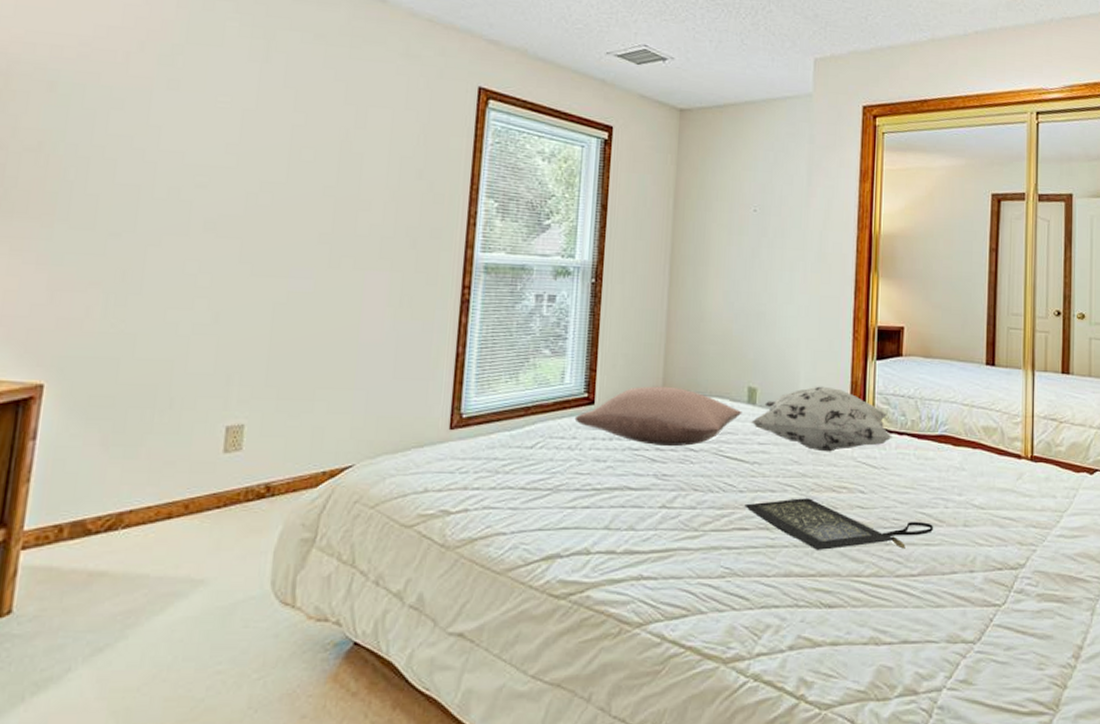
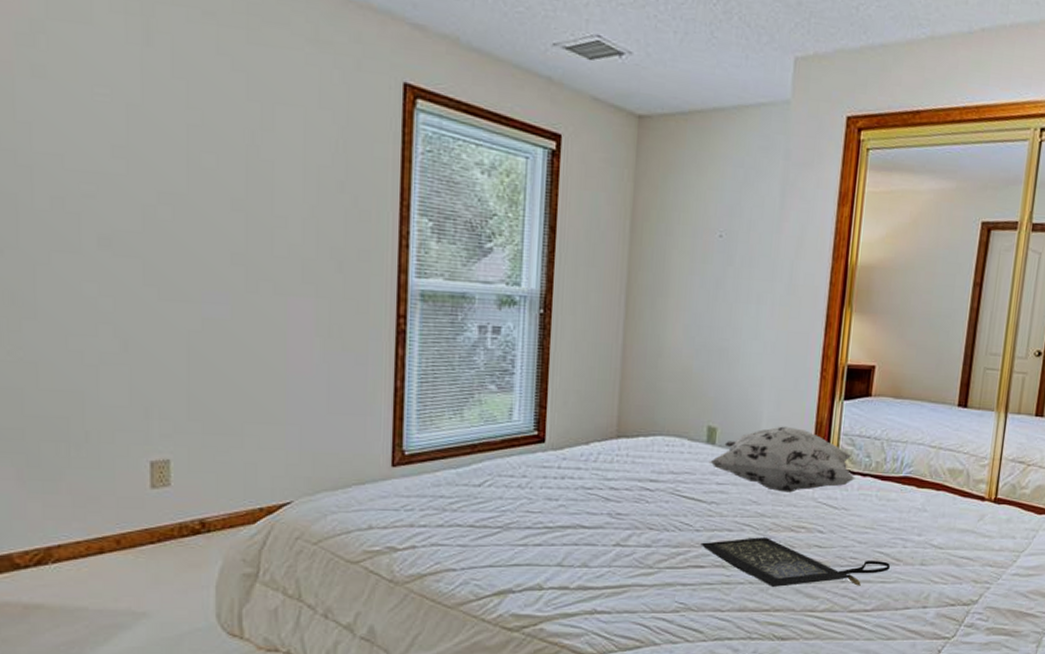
pillow: present [574,386,742,447] -> none [524,424,701,486]

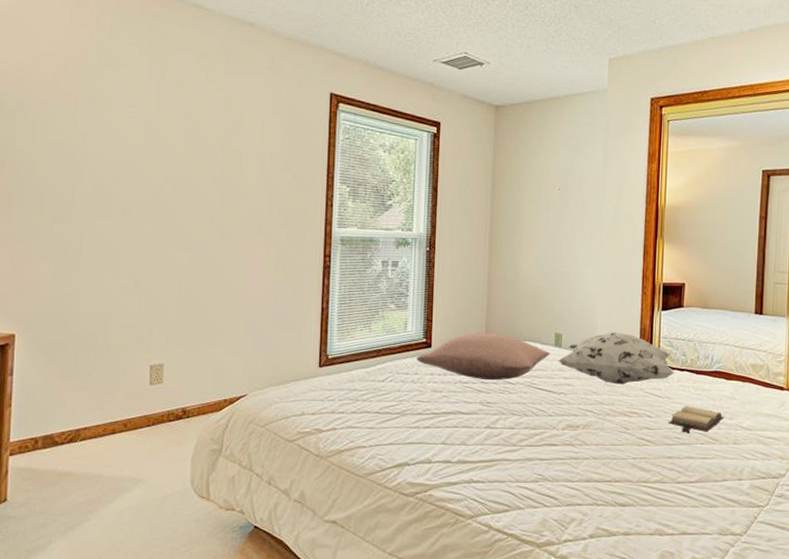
pillow: none [524,424,701,486] -> present [416,332,551,381]
clutch bag: present [701,537,890,587] -> none [553,421,708,462]
hardback book: none [843,519,911,552] -> present [668,406,724,433]

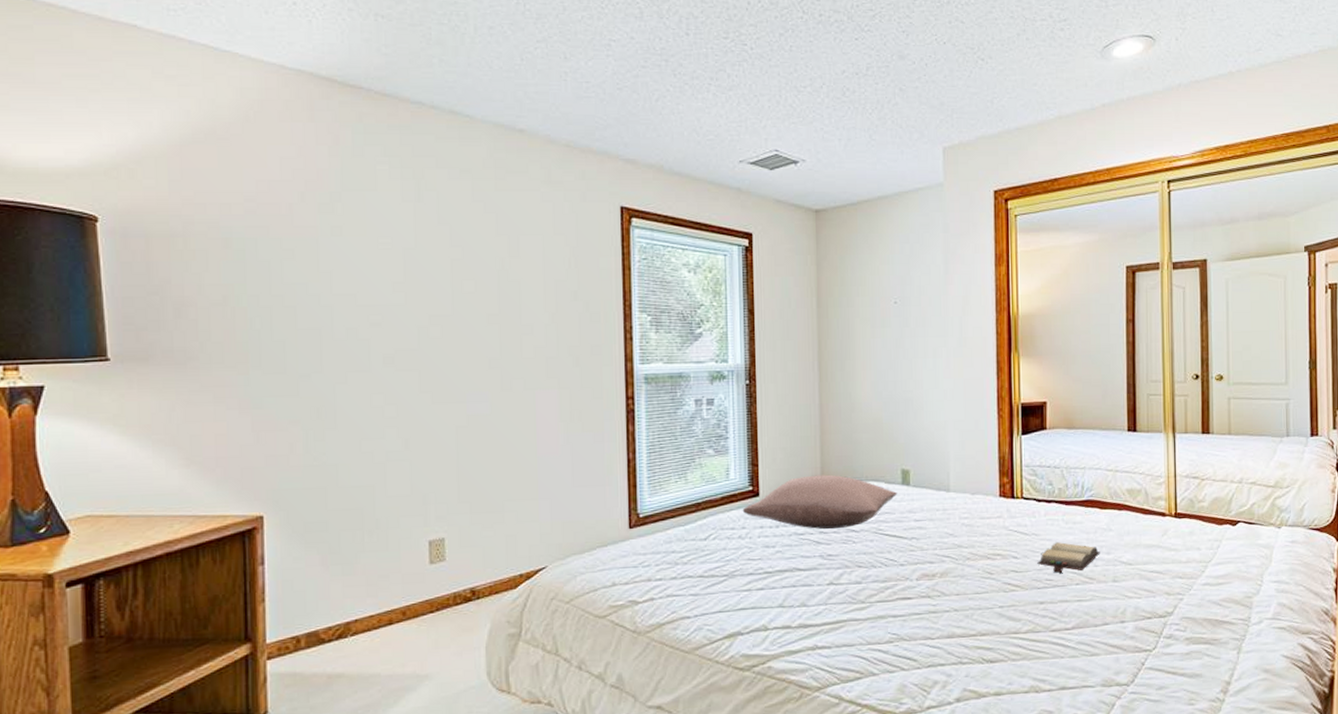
decorative pillow: present [557,332,676,385] -> none [906,463,1042,524]

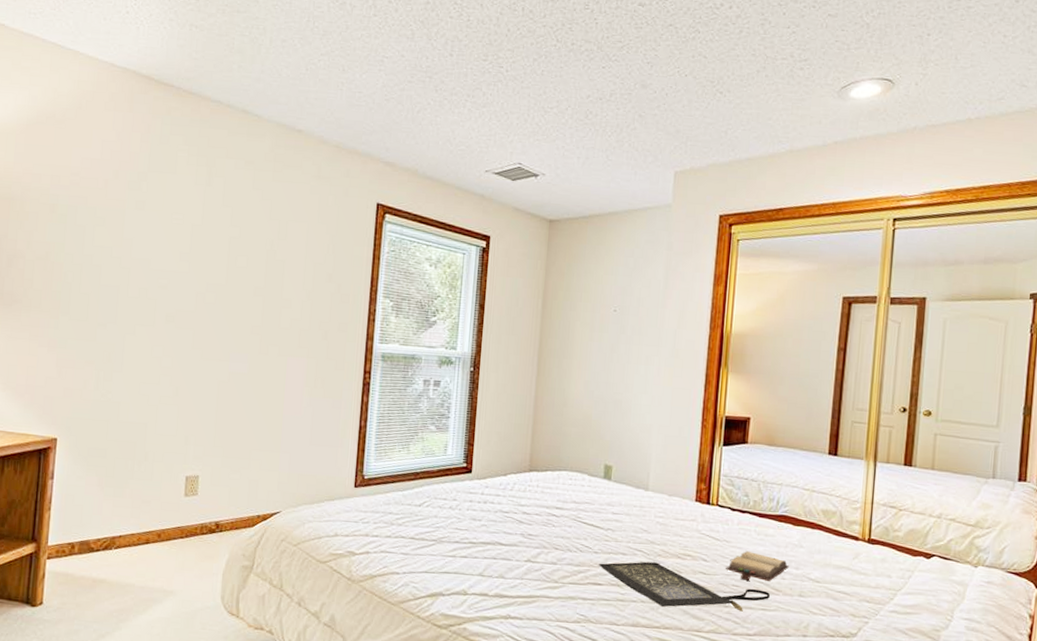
pillow: present [742,474,898,530] -> none [455,460,599,512]
clutch bag: none [906,567,1084,613] -> present [599,562,770,612]

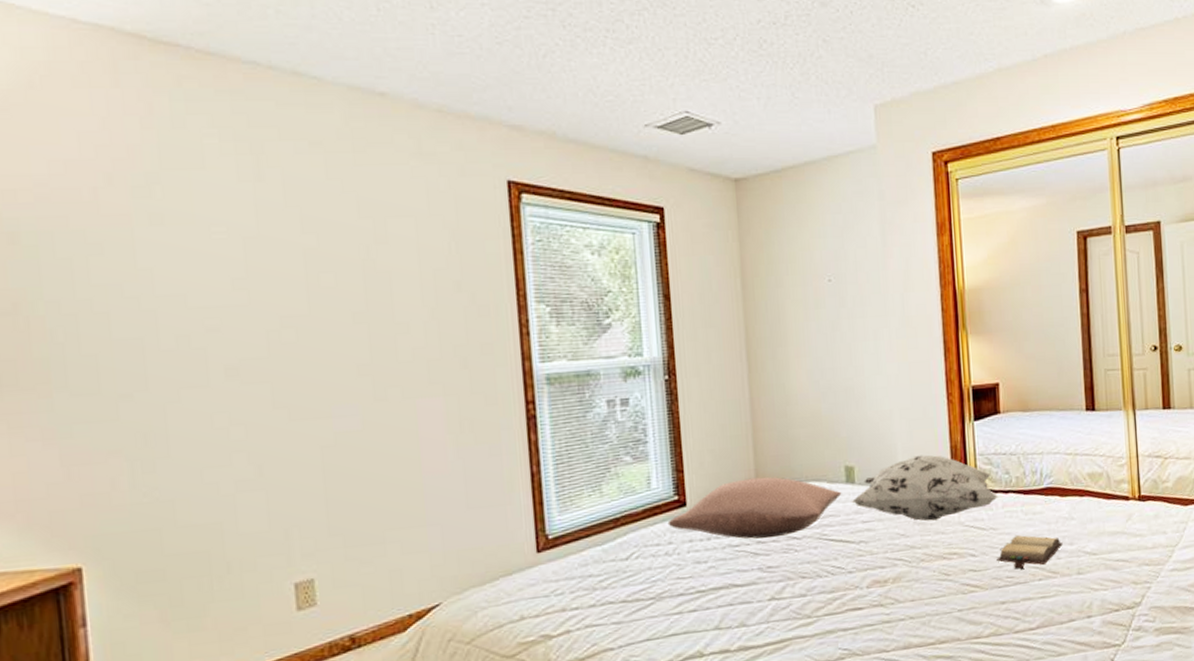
pillow: none [455,460,599,512] -> present [667,476,842,539]
clutch bag: present [599,562,770,612] -> none [855,569,1048,619]
decorative pillow: none [605,466,736,524] -> present [851,455,999,521]

